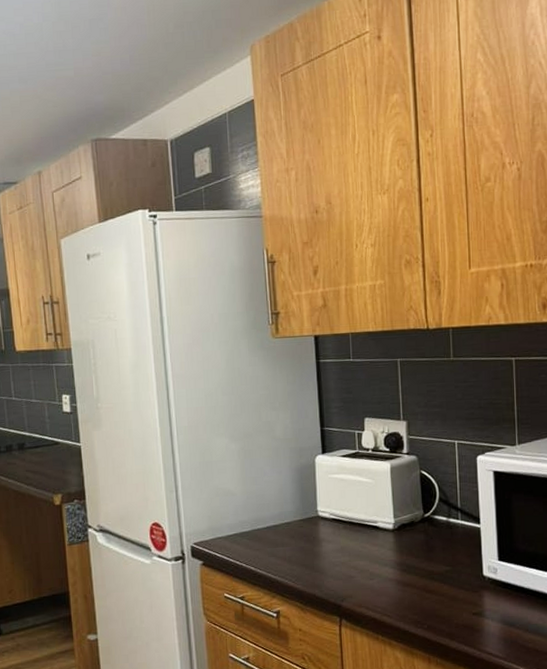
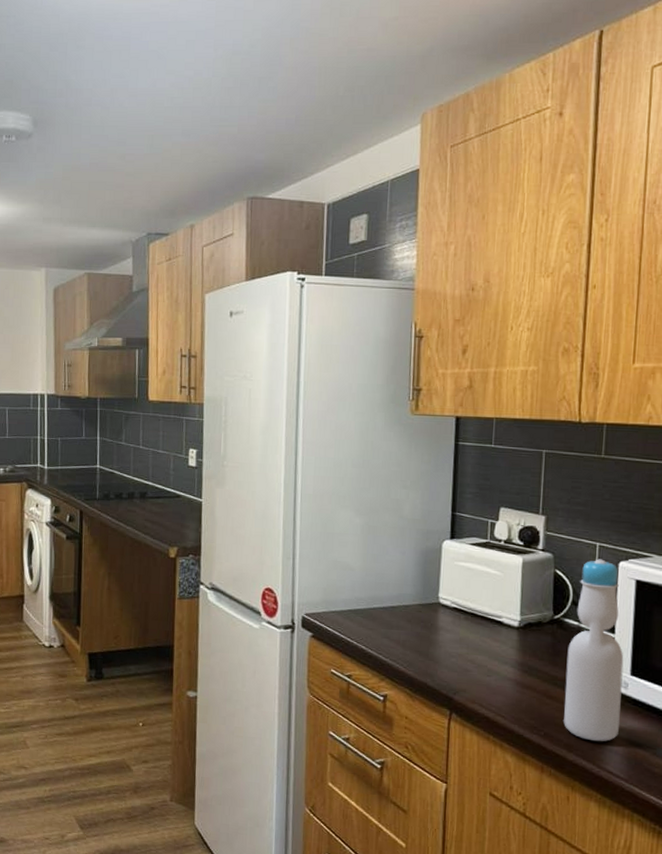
bottle: none [440,455,493,627] -> present [563,559,624,742]

